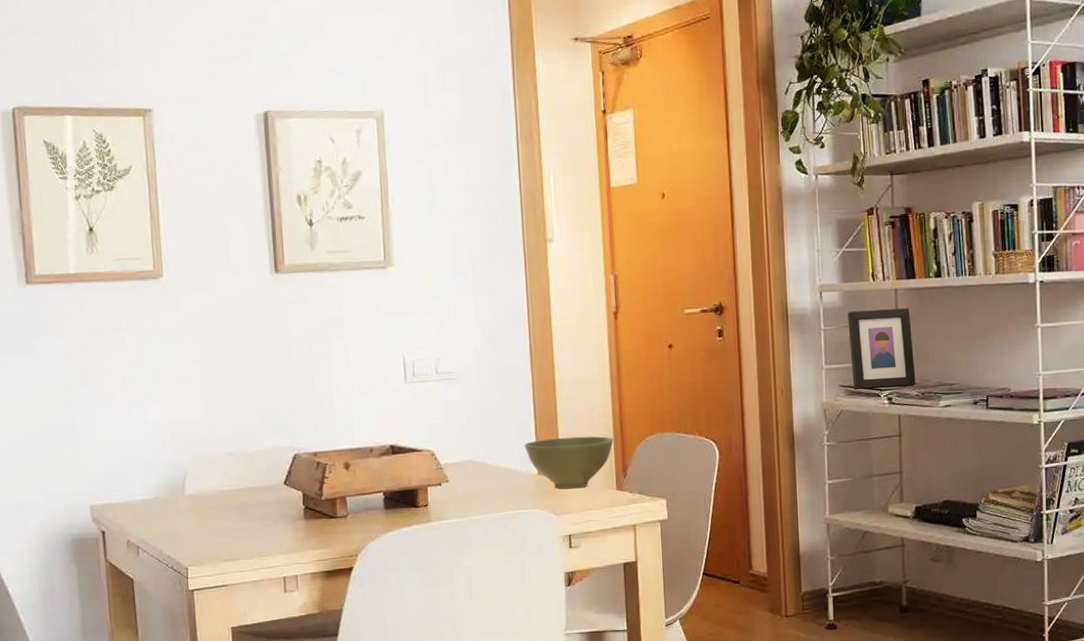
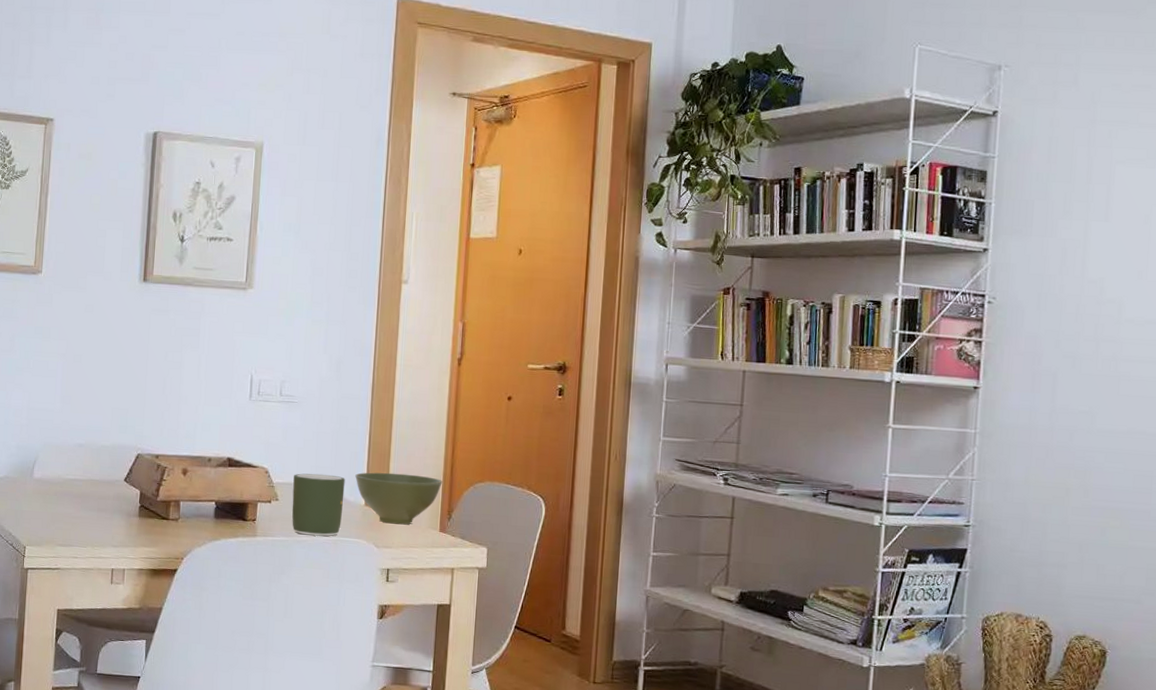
mug: none [461,448,516,513] -> present [292,473,345,537]
picture frame: present [847,308,916,390] -> none [689,387,756,471]

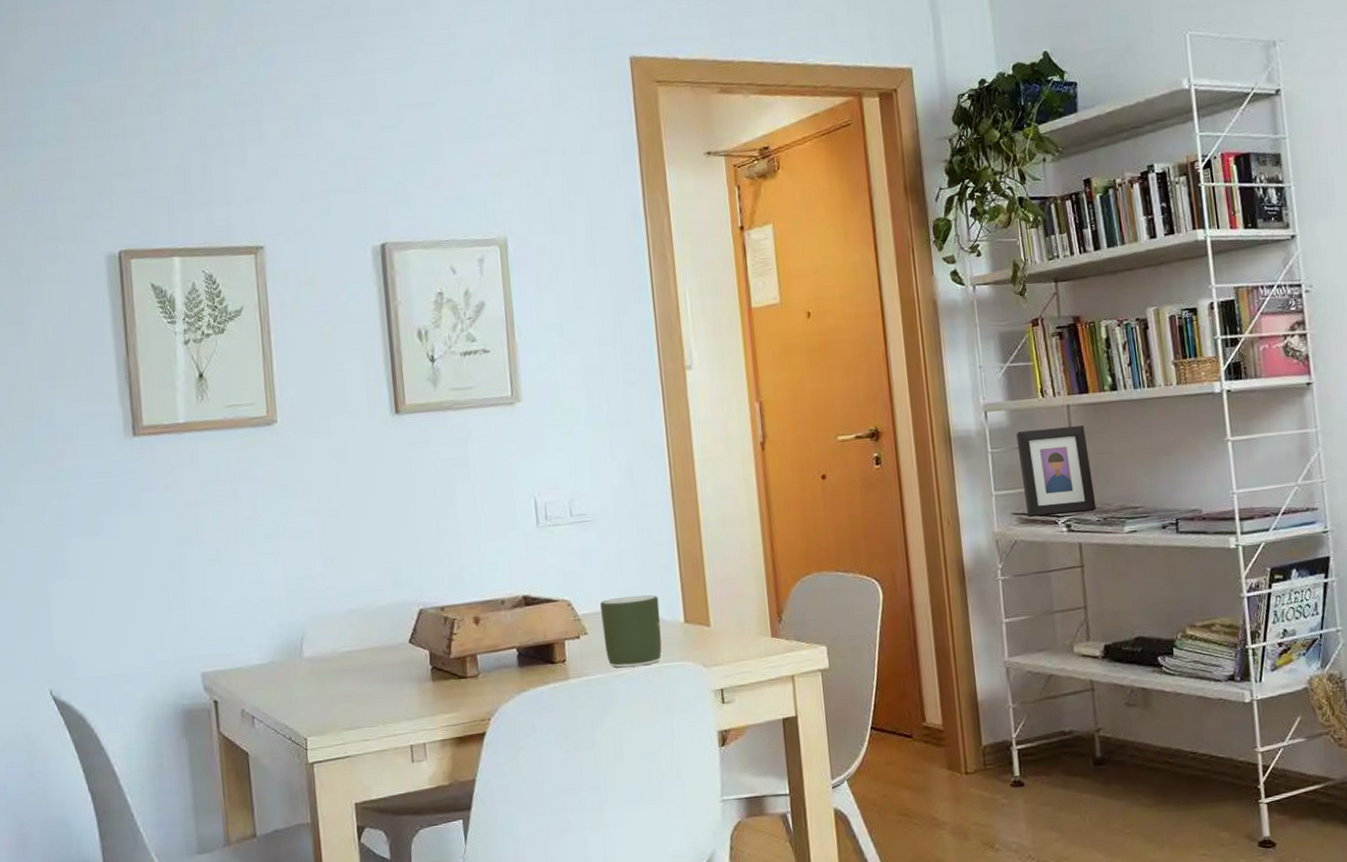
bowl: present [355,472,442,525] -> none [669,578,766,639]
picture frame: none [689,387,756,471] -> present [1016,425,1097,518]

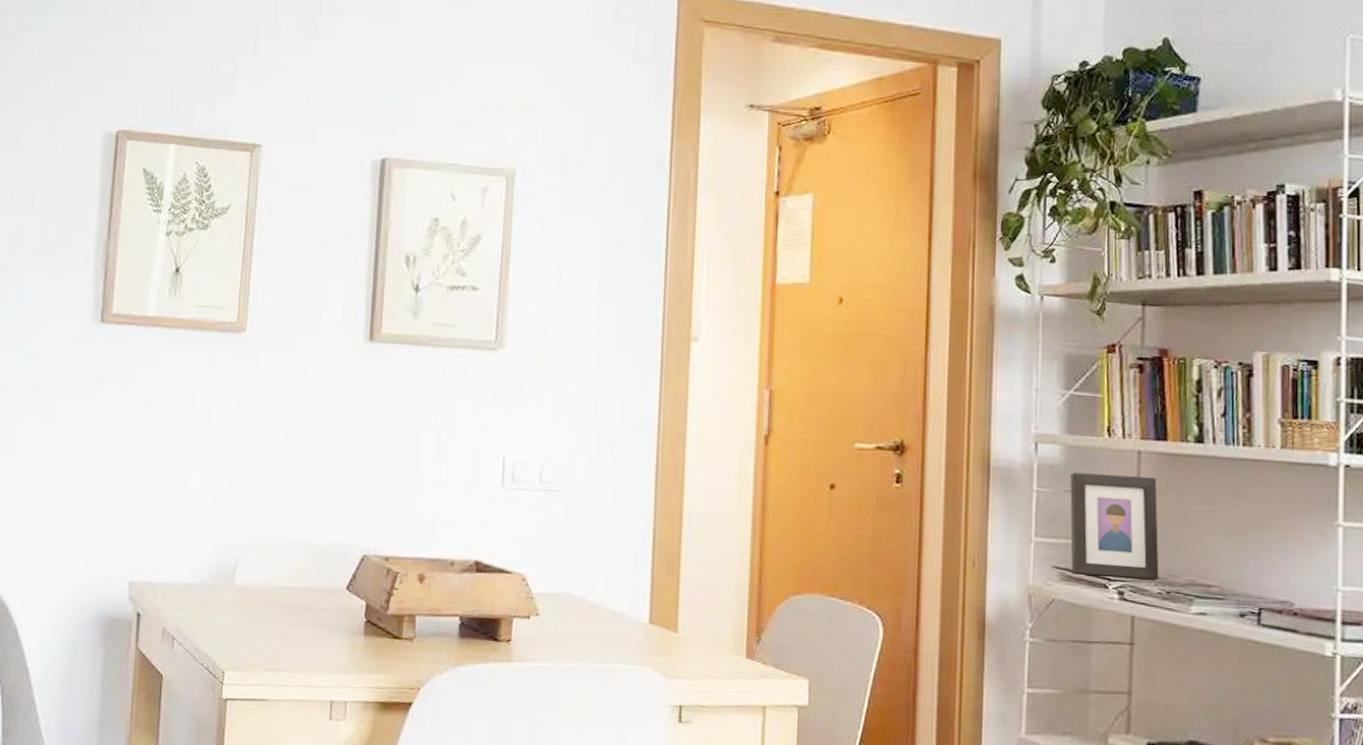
mug: present [600,595,662,668] -> none [556,581,624,663]

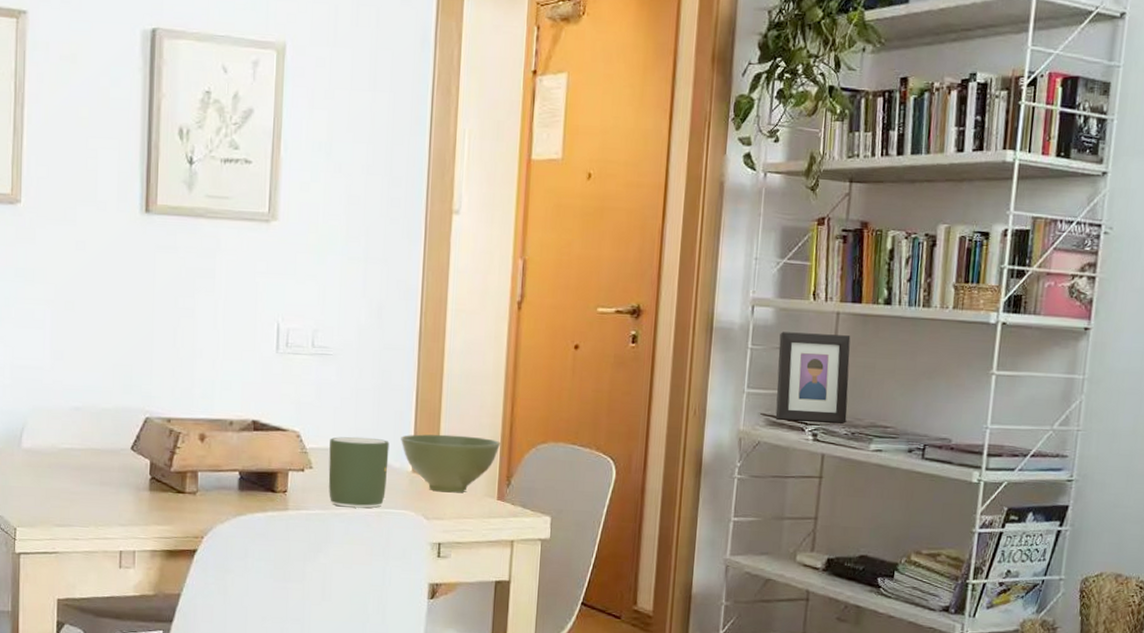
mug: none [556,581,624,663] -> present [328,436,389,508]
bowl: none [636,580,748,649] -> present [401,434,500,493]

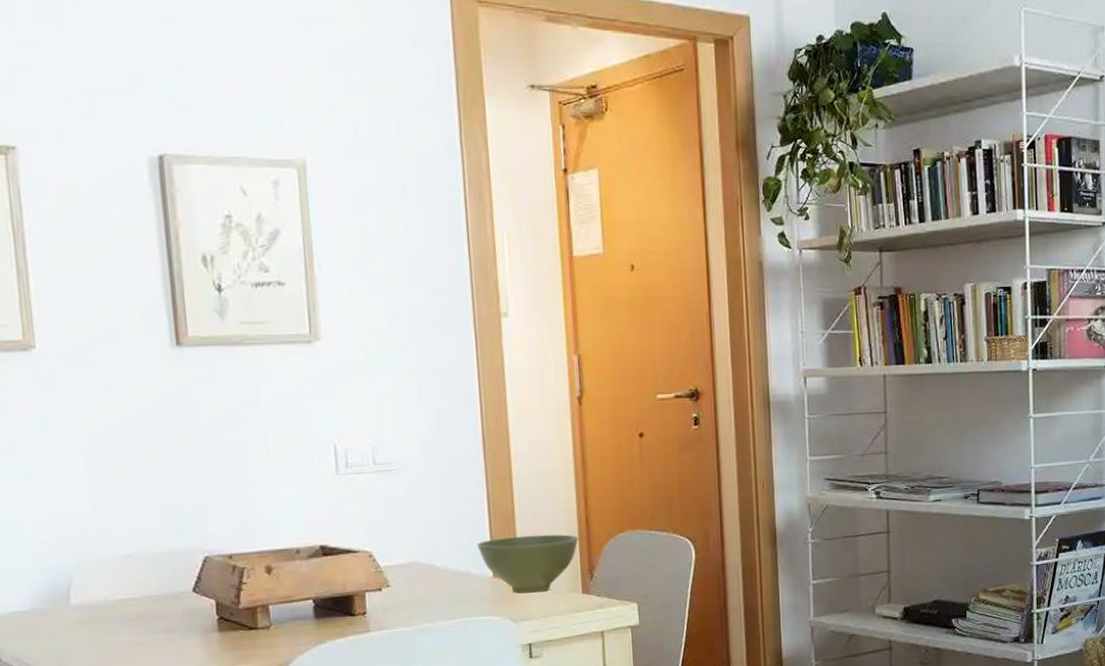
mug: present [328,436,389,508] -> none [404,548,469,621]
picture frame: present [775,332,851,425] -> none [833,396,905,484]

